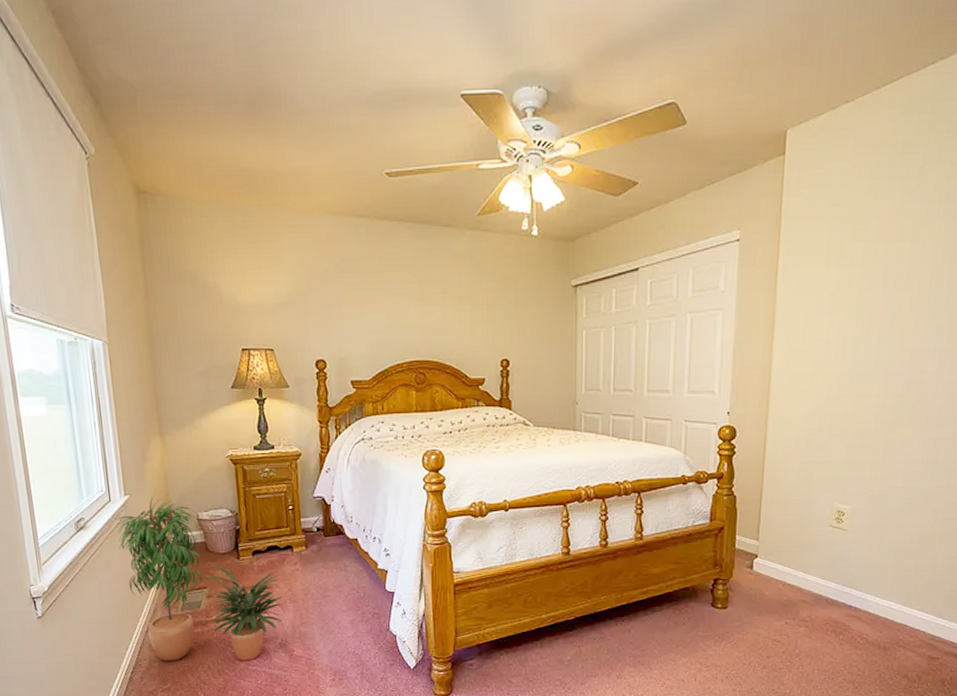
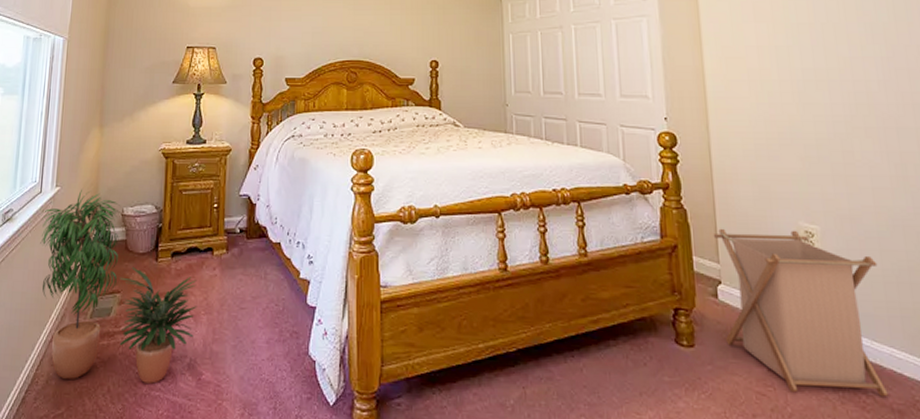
laundry basket: none [754,510,894,639] -> present [713,228,888,397]

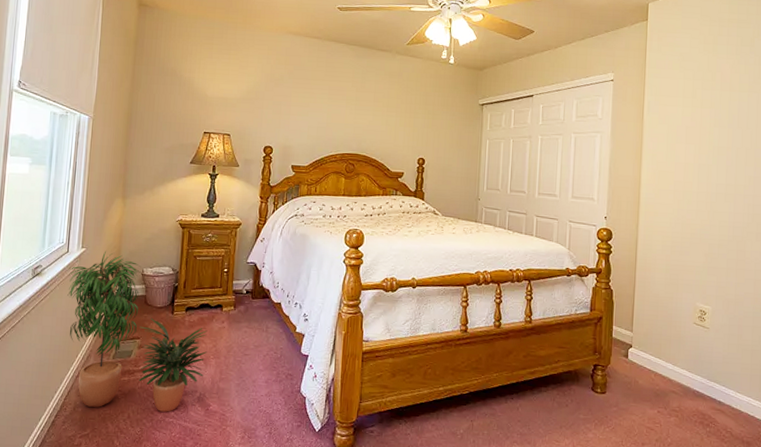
laundry basket: present [713,228,888,397] -> none [630,305,749,433]

